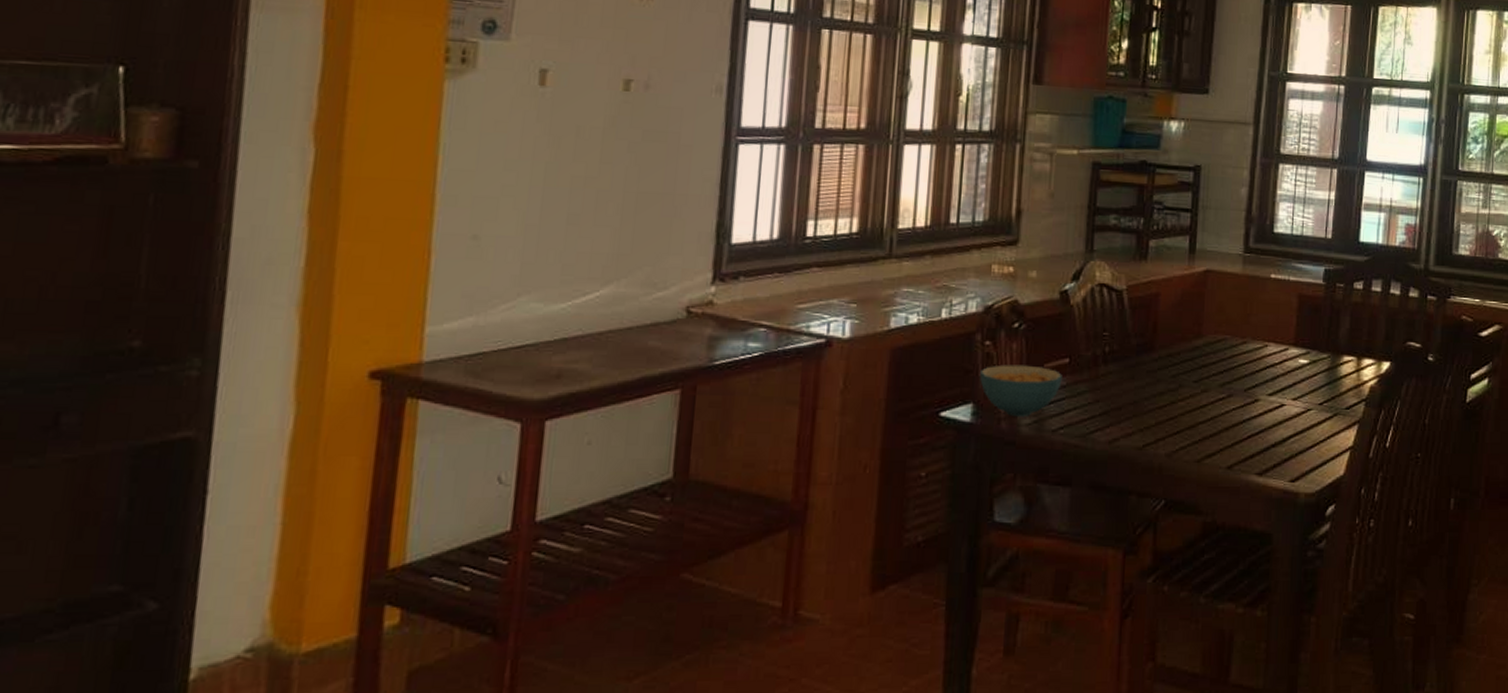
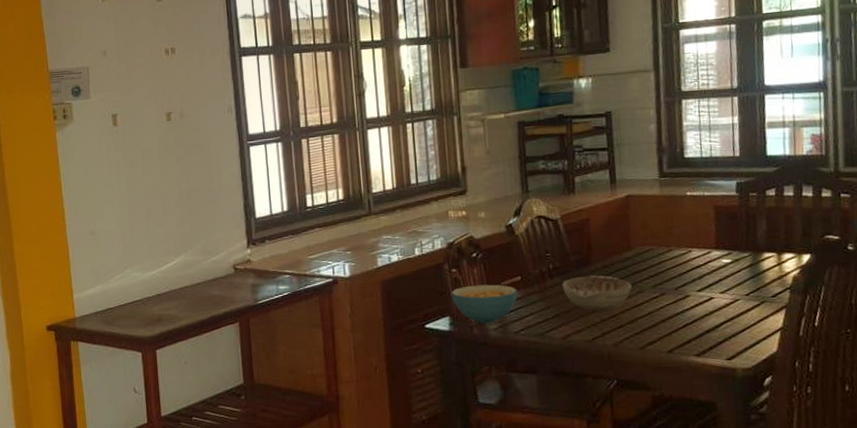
decorative bowl: none [1116,365,1197,411] -> present [562,275,632,311]

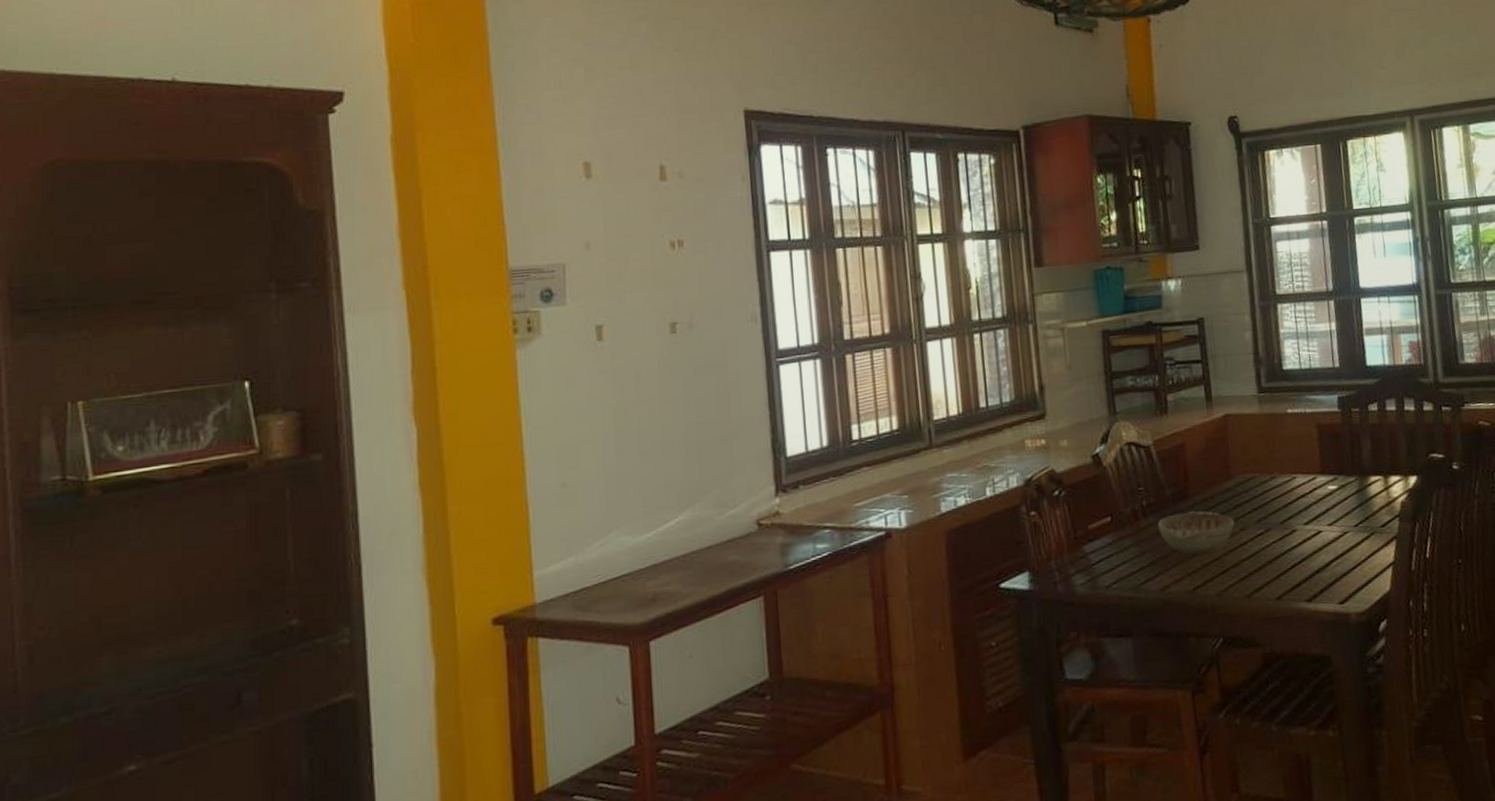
cereal bowl: present [452,284,518,324] -> none [1031,528,1108,579]

